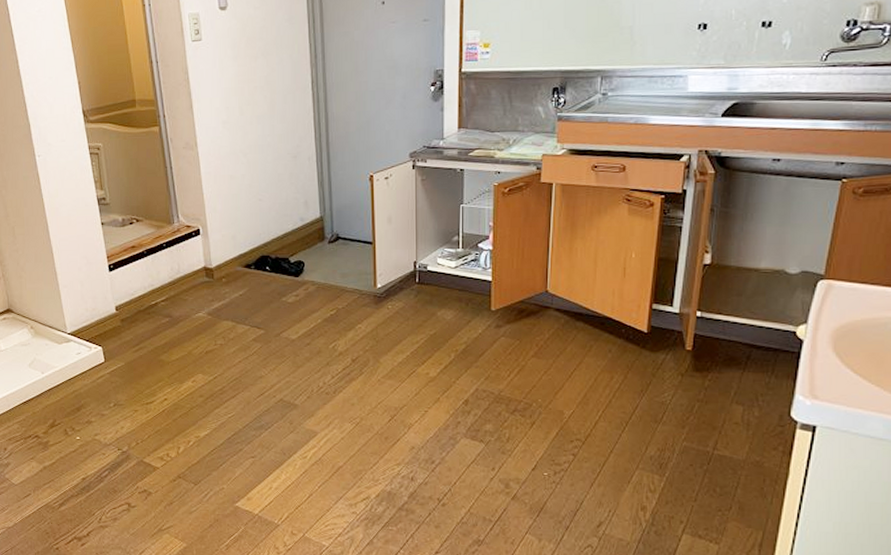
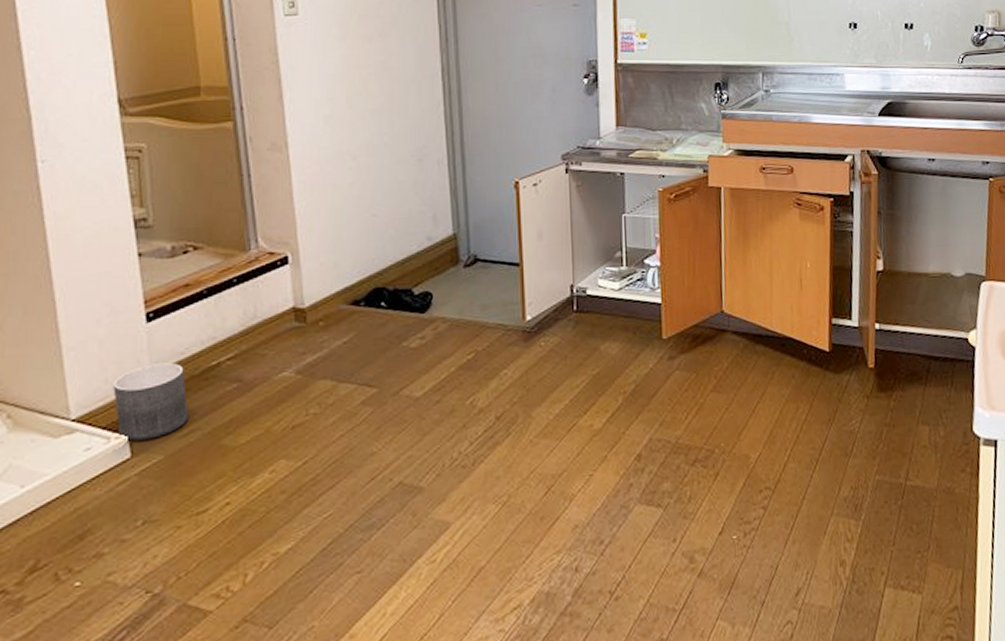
planter: none [91,300,138,351] -> present [113,362,188,441]

